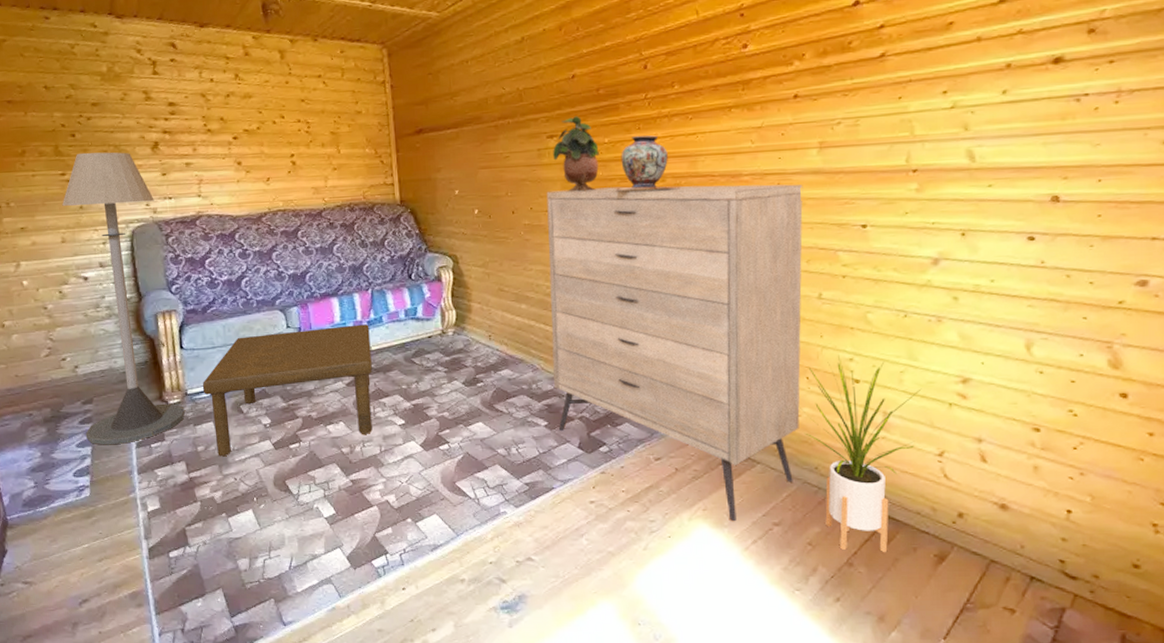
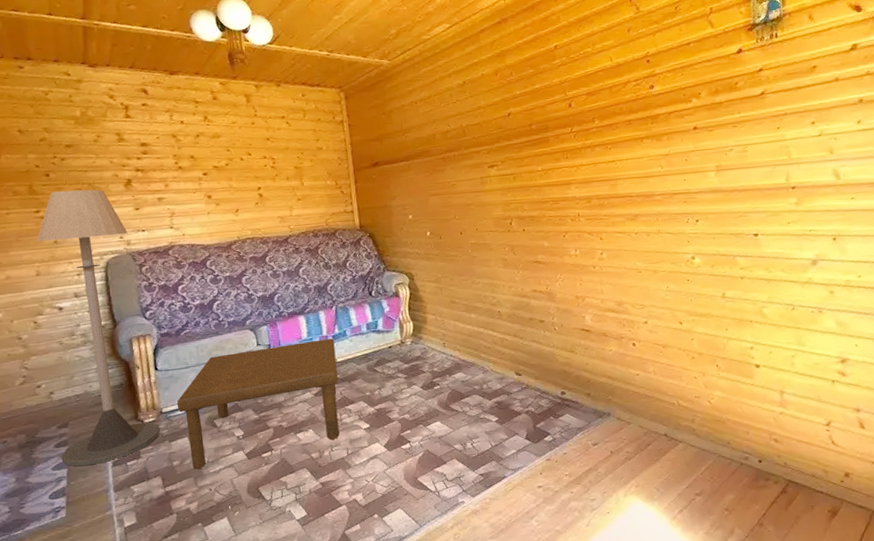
dresser: present [546,184,803,521] -> none [489,201,713,494]
potted plant: present [553,116,599,192] -> none [494,148,534,214]
decorative vase: present [616,135,682,191] -> none [549,163,605,212]
house plant: present [800,355,922,553] -> none [712,344,810,513]

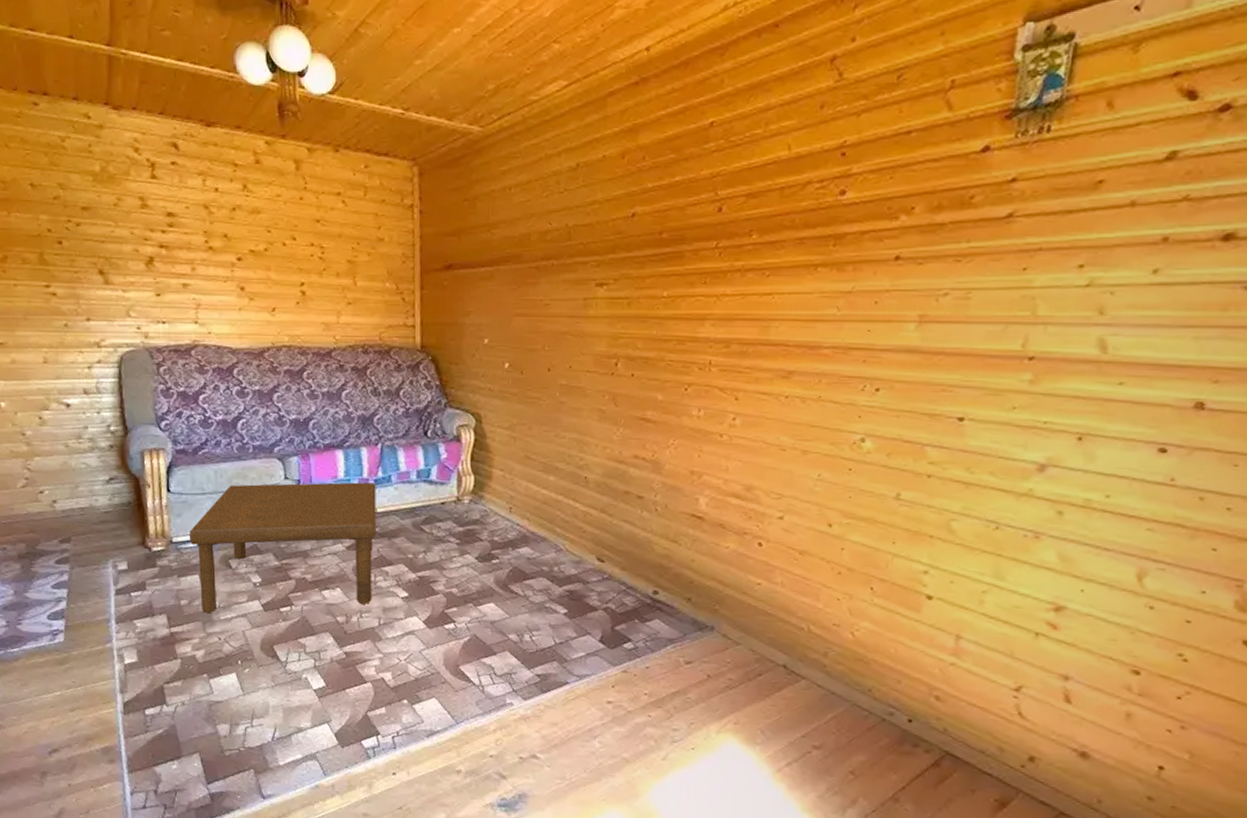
floor lamp: present [36,189,160,467] -> none [45,263,169,590]

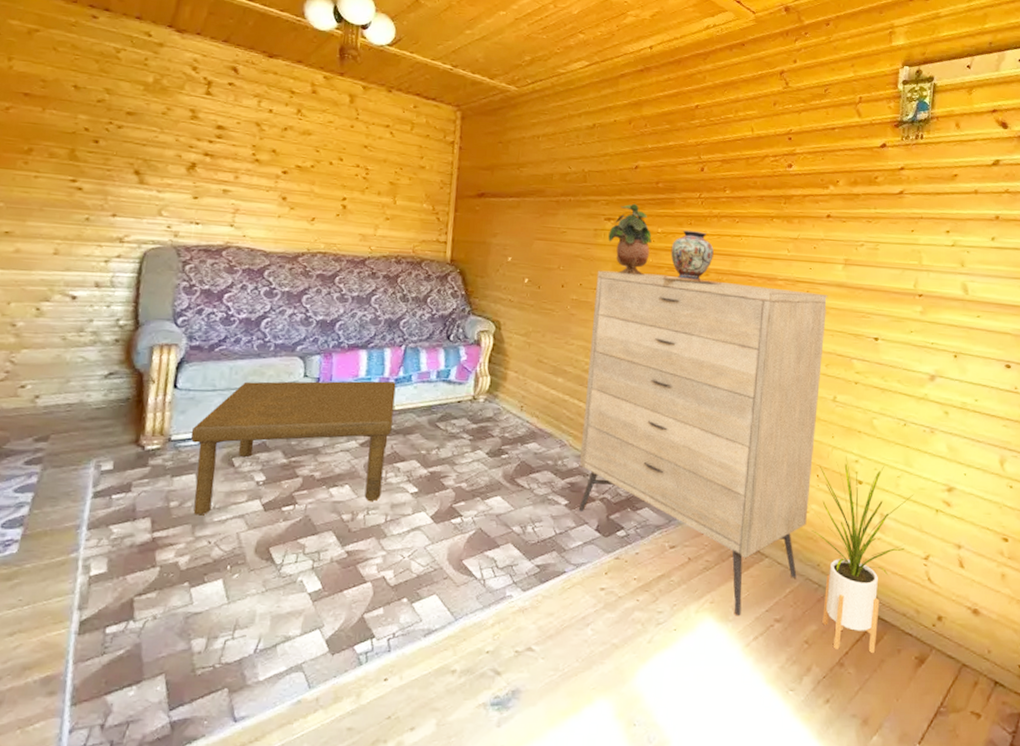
dresser: none [579,348,894,739] -> present [578,270,828,615]
potted plant: none [601,262,655,352] -> present [608,203,652,276]
decorative vase: none [670,292,748,357] -> present [663,230,723,284]
house plant: none [859,566,1006,792] -> present [809,456,914,654]

